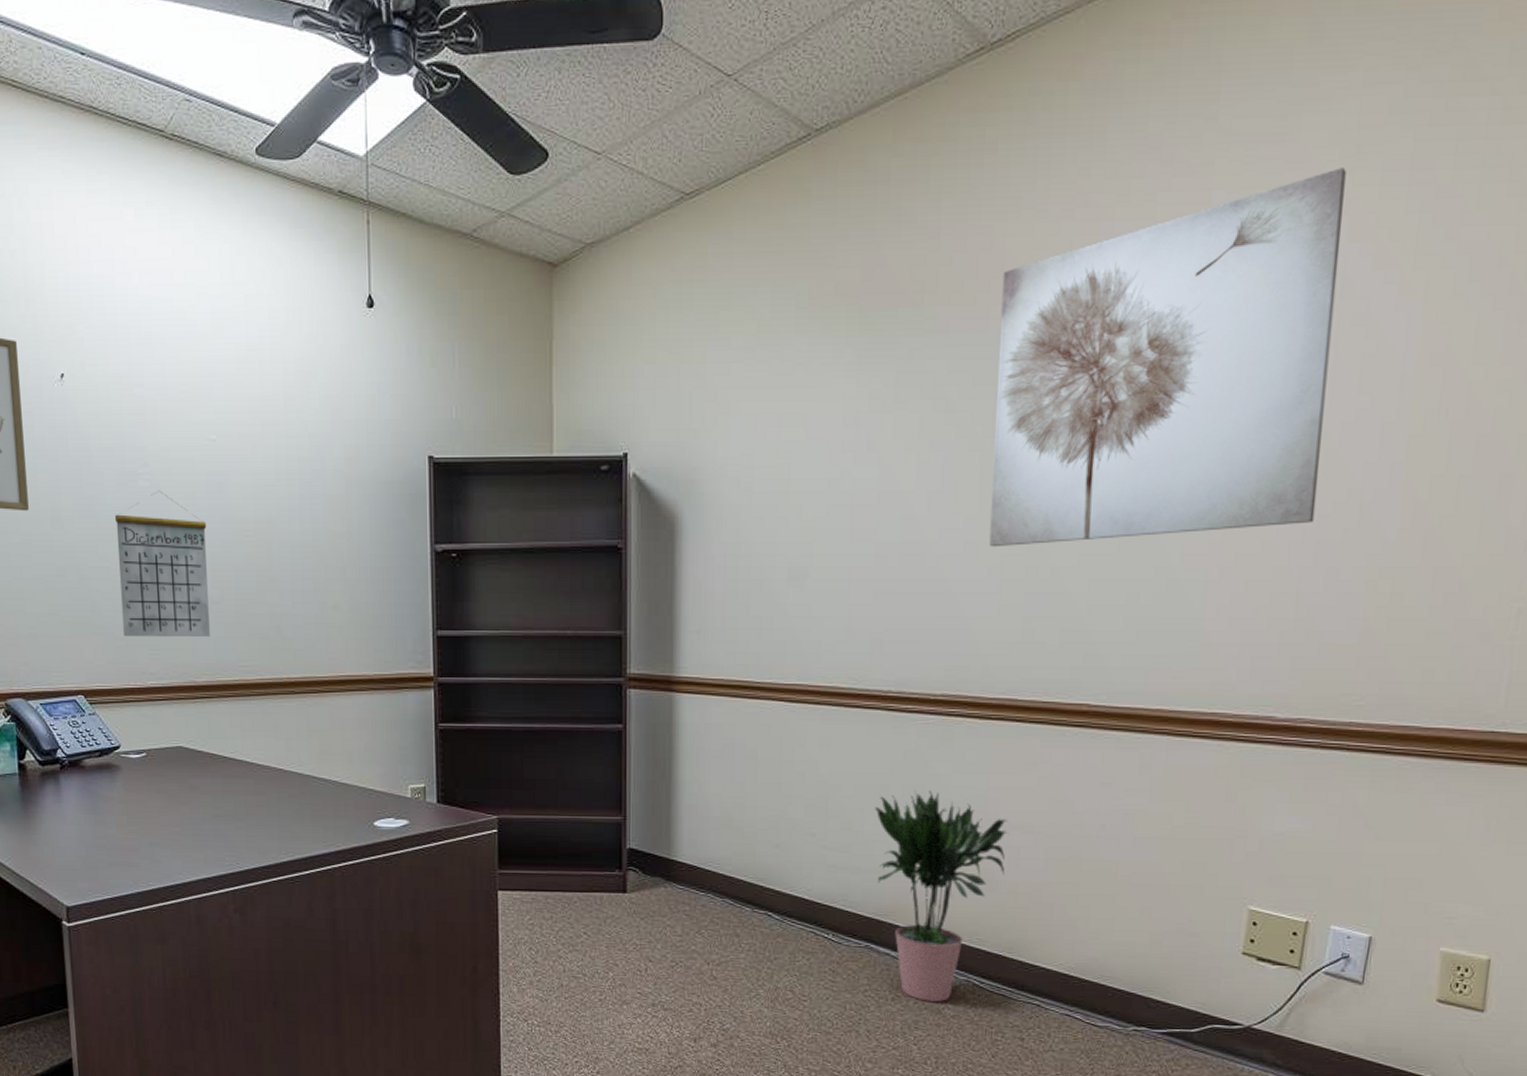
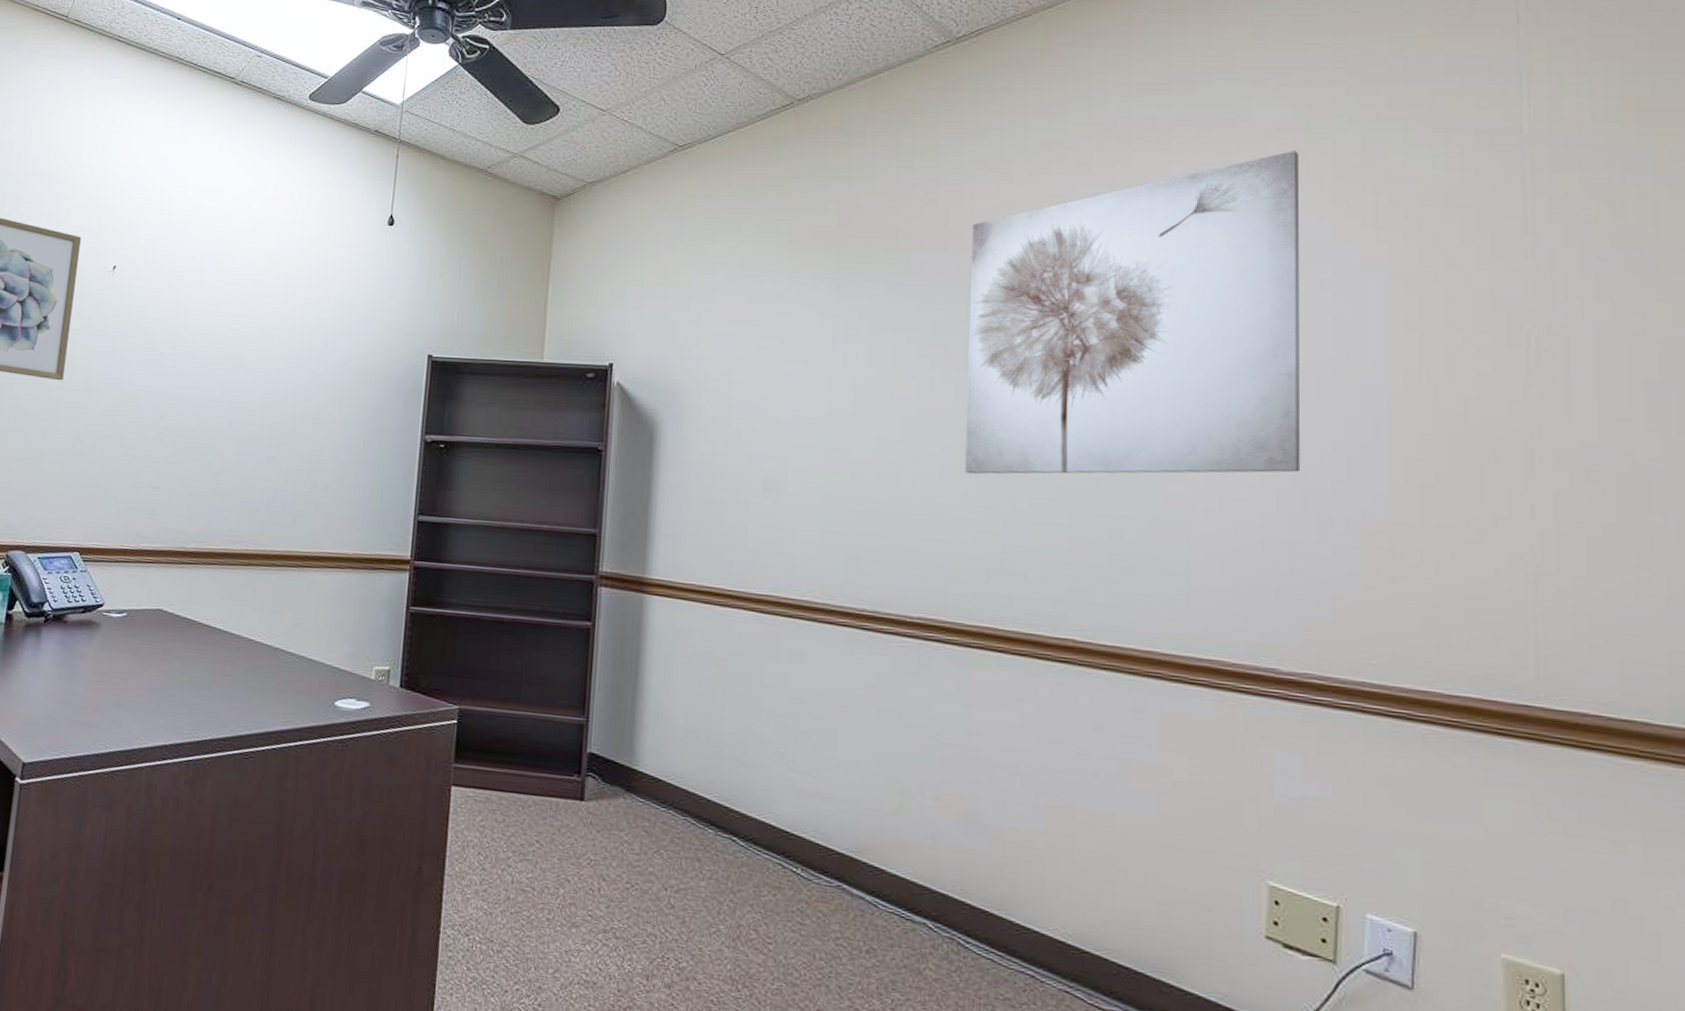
calendar: present [115,490,210,638] -> none [125,370,219,506]
potted plant: present [875,790,1009,1002] -> none [849,717,993,961]

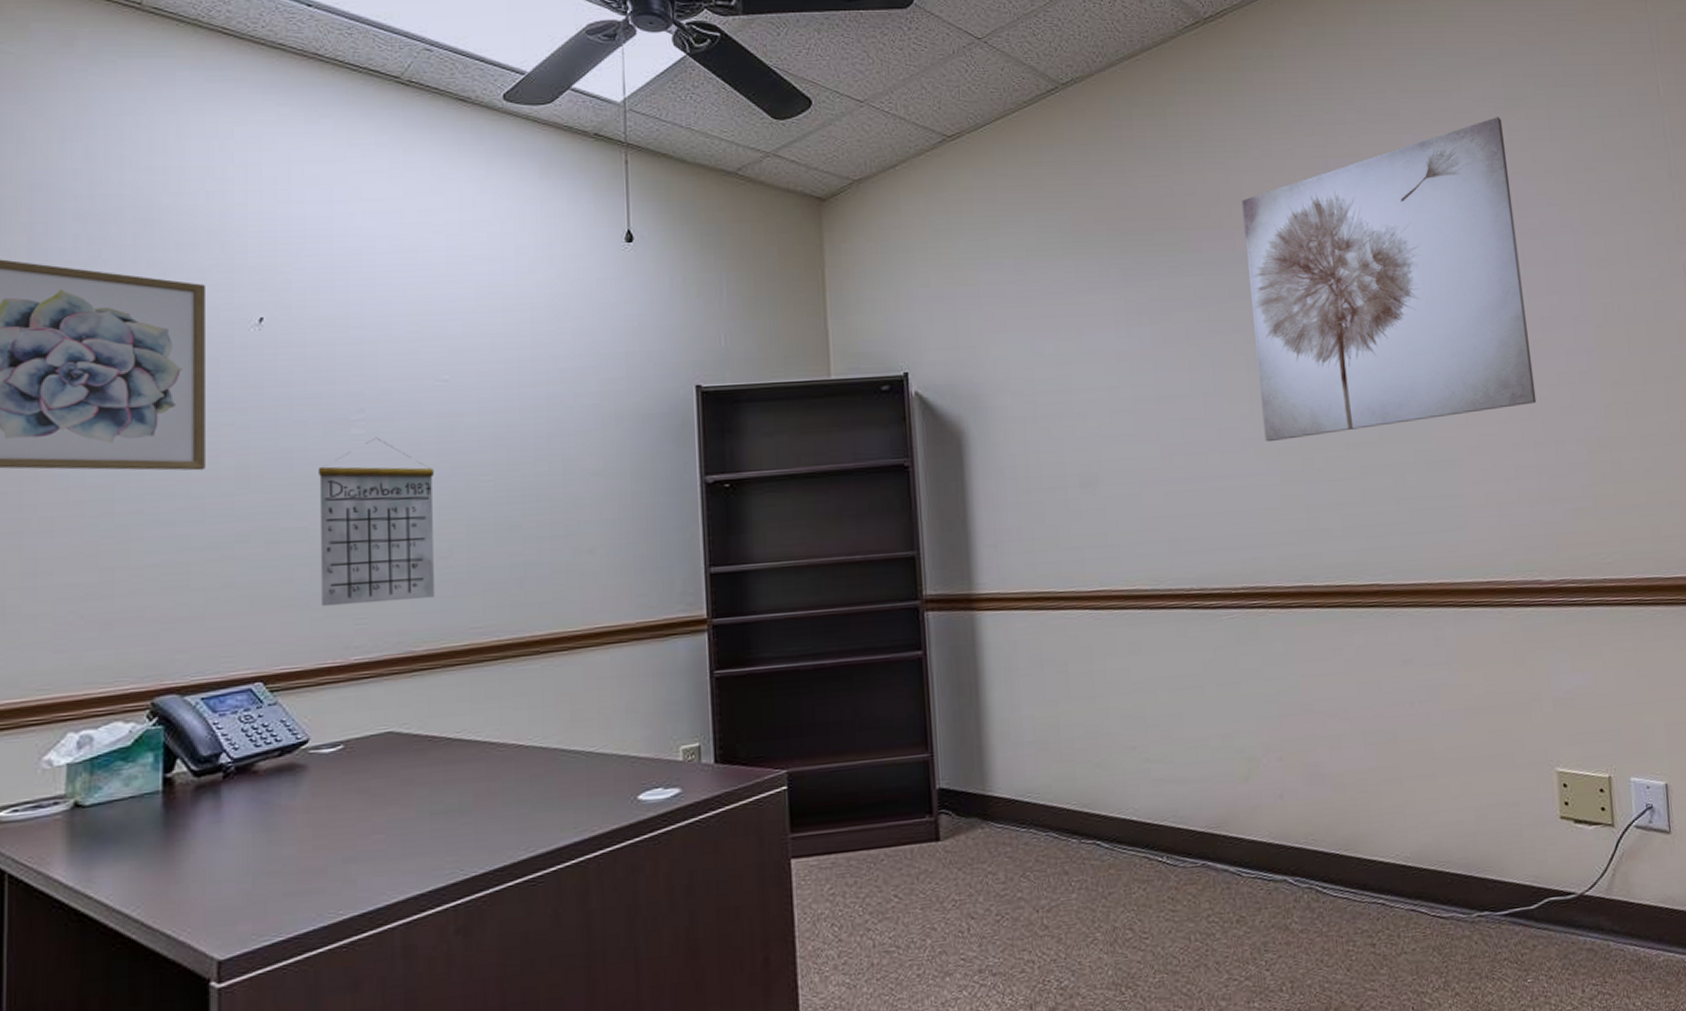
calendar: none [125,370,219,506] -> present [319,437,435,607]

